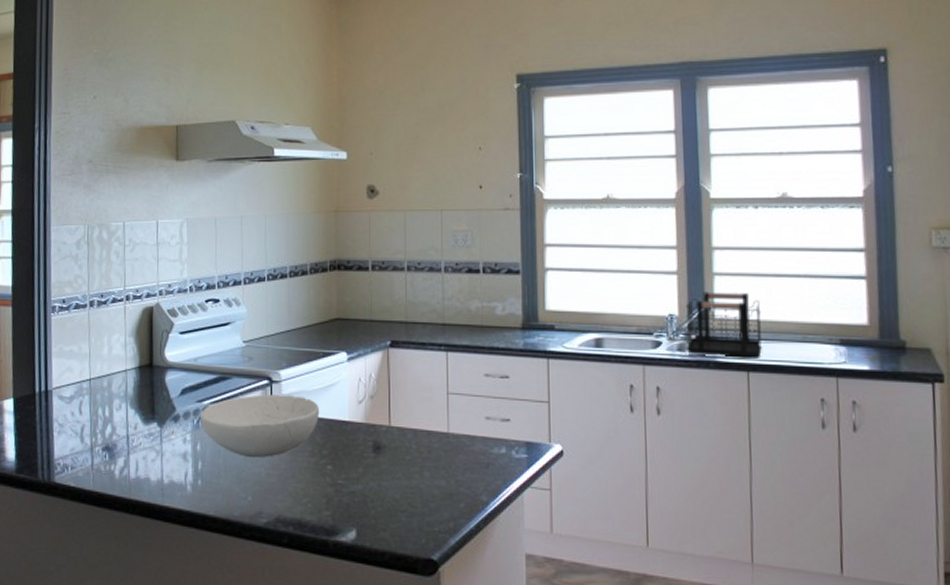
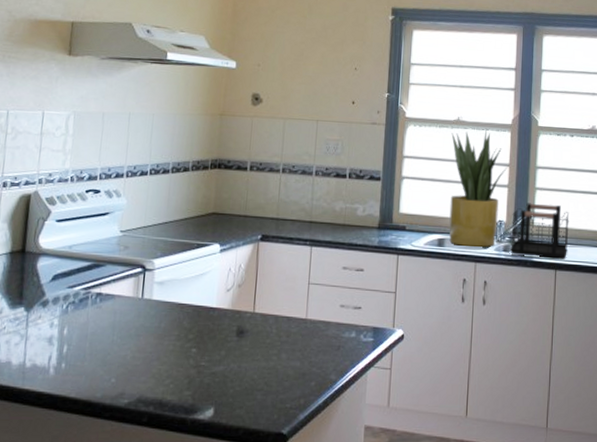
bowl: present [200,394,320,458] -> none [69,282,190,342]
planter: none [601,205,677,348] -> present [449,128,509,248]

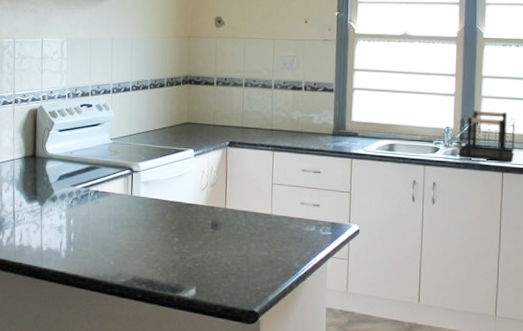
planter: present [449,128,509,248] -> none [398,41,456,152]

